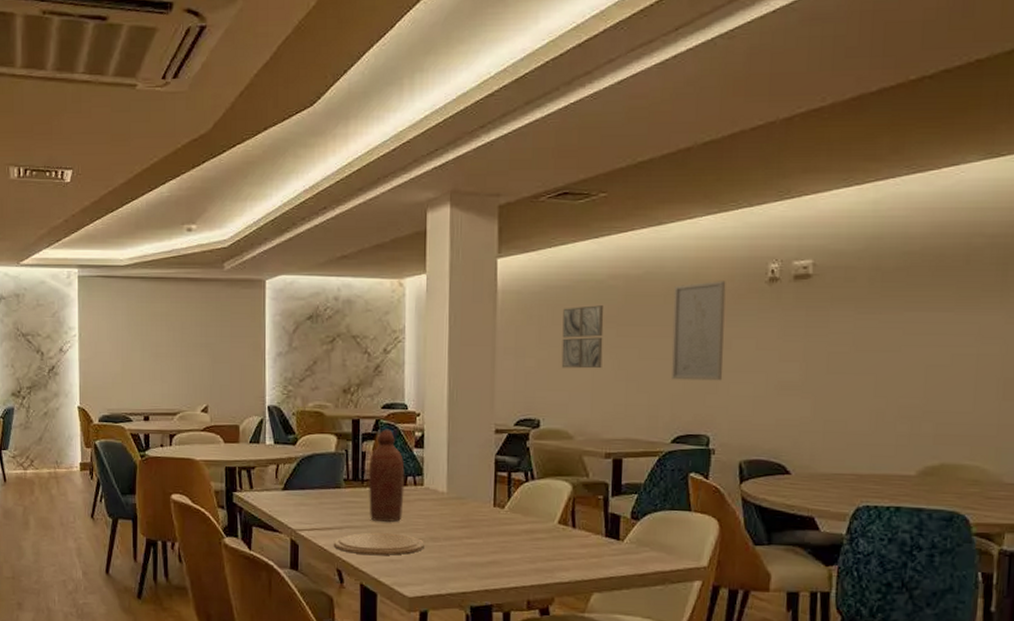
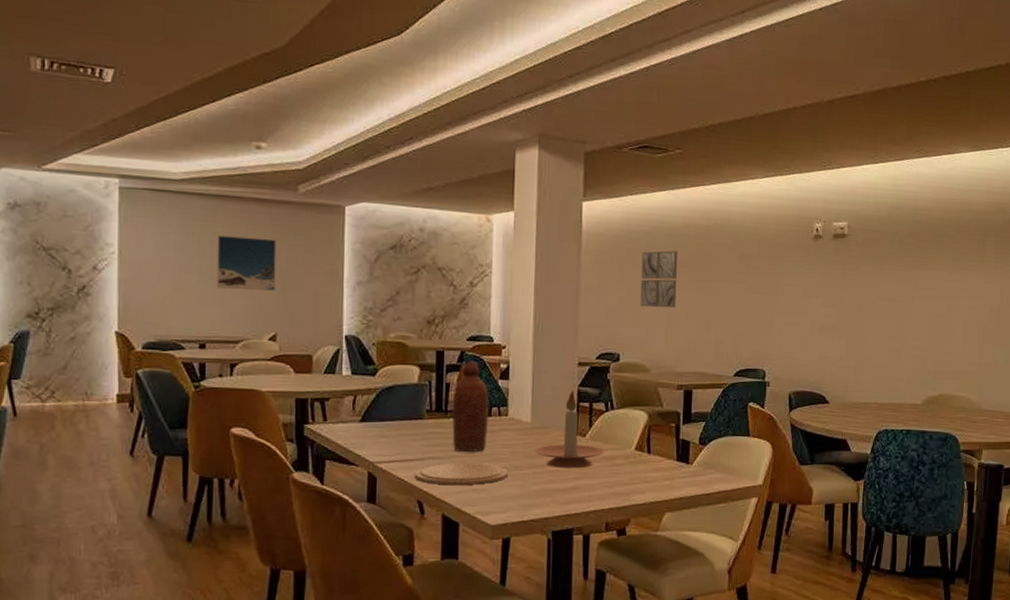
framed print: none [157,315,206,365] -> present [216,235,277,291]
candle holder: none [451,458,526,542] -> present [535,390,605,469]
wall art: present [671,281,726,381] -> none [735,235,780,322]

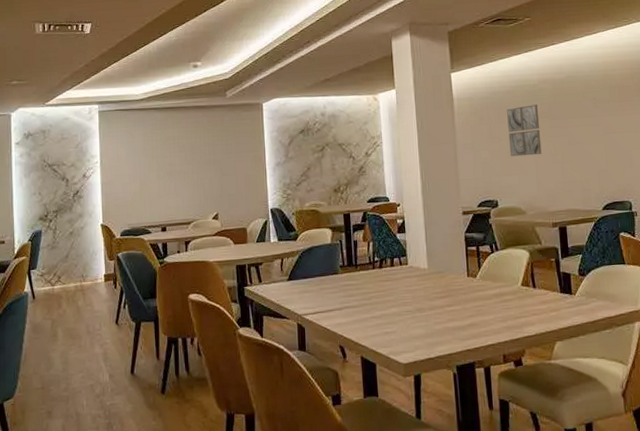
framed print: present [216,235,277,291] -> none [170,136,215,182]
plate: present [414,463,508,486] -> none [335,308,413,330]
bottle: present [452,360,490,452] -> none [361,219,392,300]
candle holder: present [535,390,605,469] -> none [434,236,495,308]

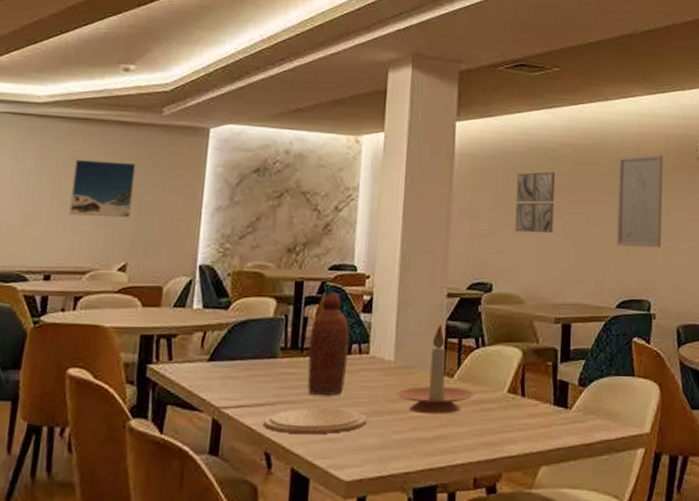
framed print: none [170,136,215,182] -> present [68,160,136,217]
plate: none [335,308,413,330] -> present [263,408,367,435]
bottle: none [361,219,392,300] -> present [307,292,350,395]
candle holder: none [434,236,495,308] -> present [397,324,475,414]
wall art: none [590,79,635,159] -> present [616,154,663,248]

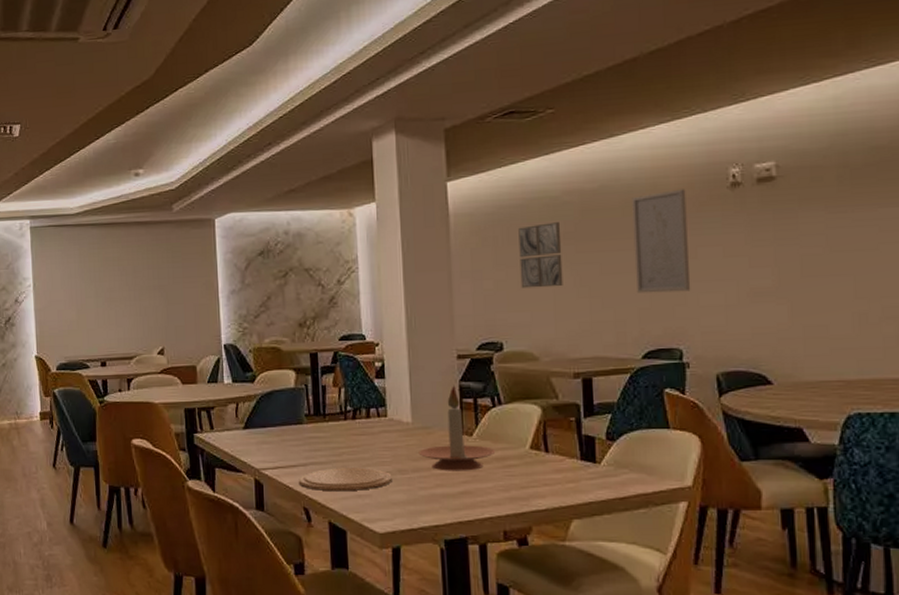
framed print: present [68,160,136,217] -> none [109,258,160,310]
bottle: present [307,292,350,395] -> none [330,361,368,456]

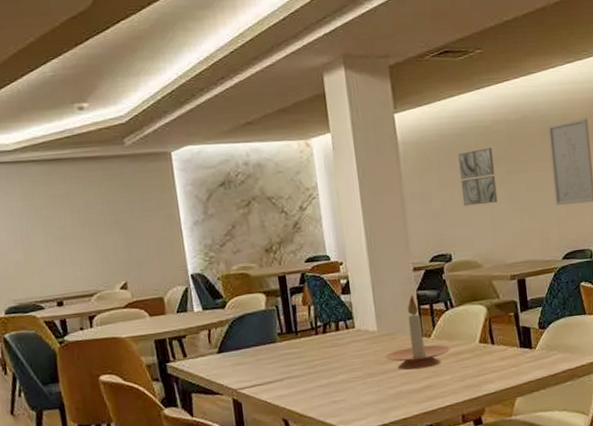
plate: present [298,468,392,492] -> none [276,375,363,402]

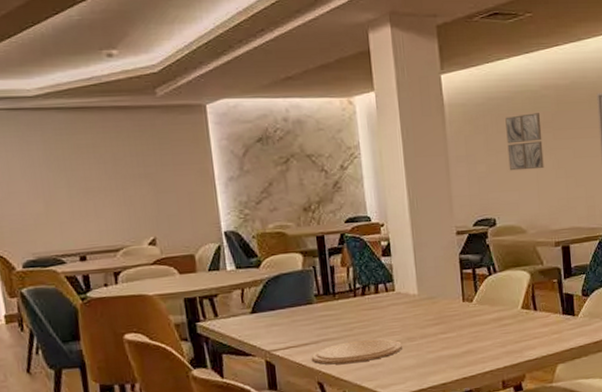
plate: none [276,375,363,402] -> present [311,339,402,365]
candle holder: present [385,294,451,370] -> none [425,258,493,335]

